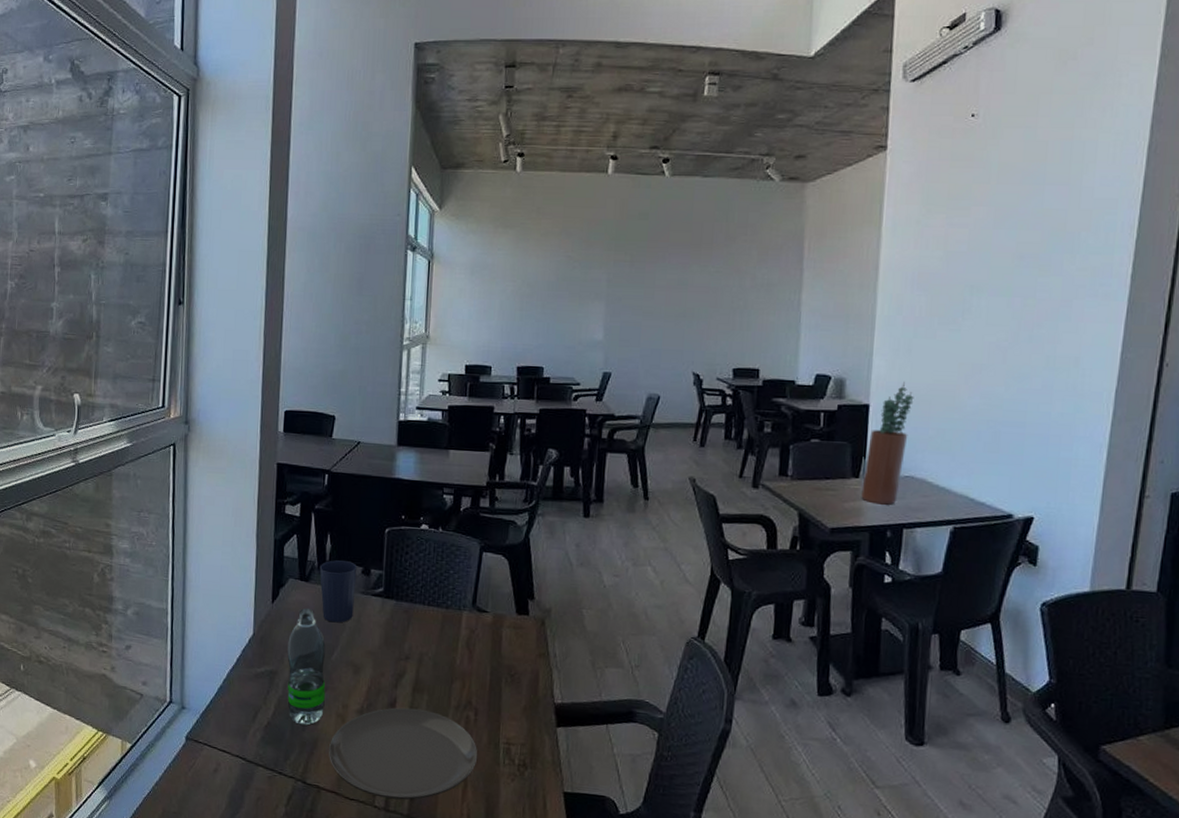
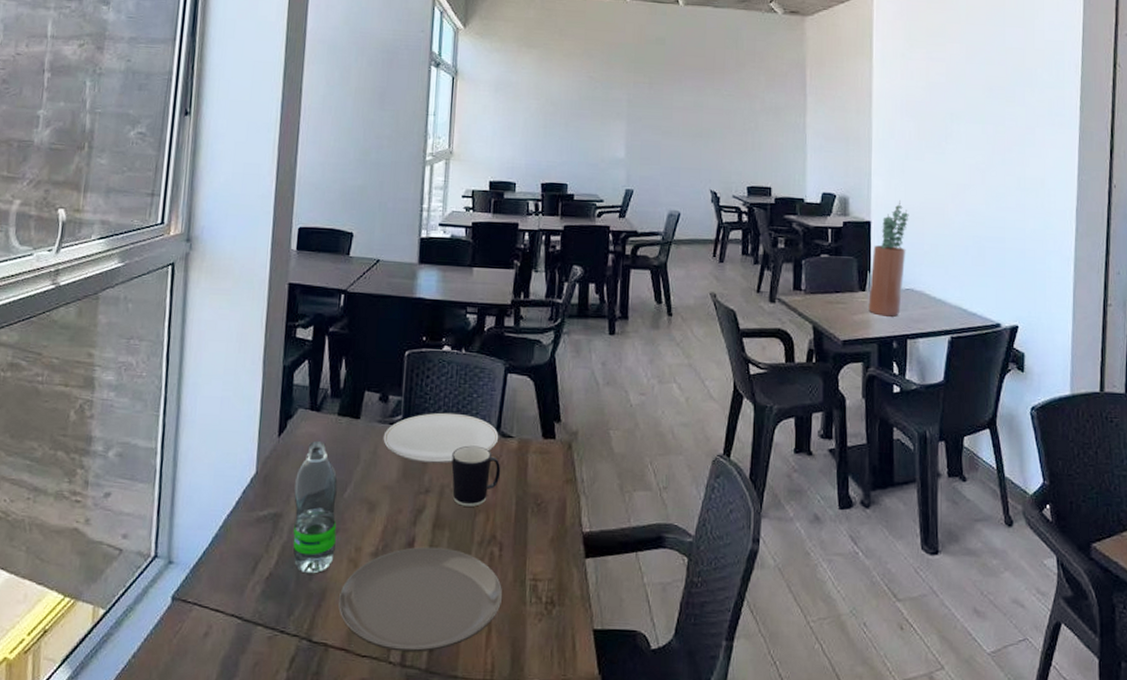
cup: present [319,560,357,623] -> none [332,387,374,456]
plate: none [366,586,475,634] -> present [383,412,499,464]
mug: none [429,618,476,674] -> present [451,445,501,507]

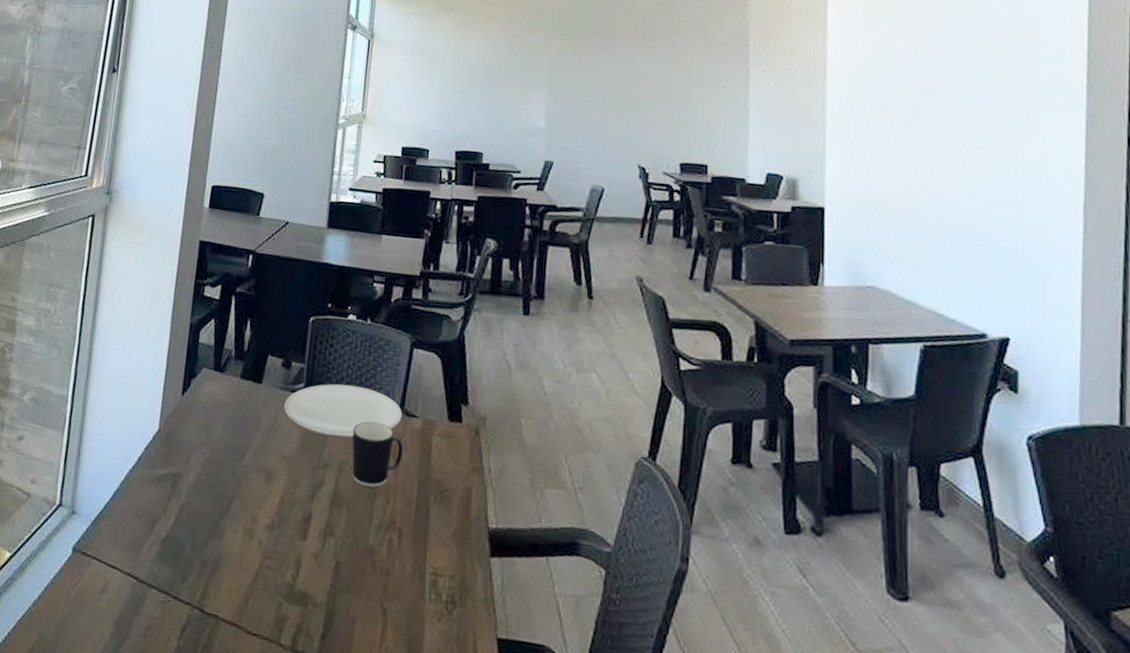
bottle: present [293,440,338,574] -> none [190,402,237,541]
plate: present [338,546,503,653] -> none [231,524,401,639]
vase: present [868,200,909,317] -> none [821,185,871,317]

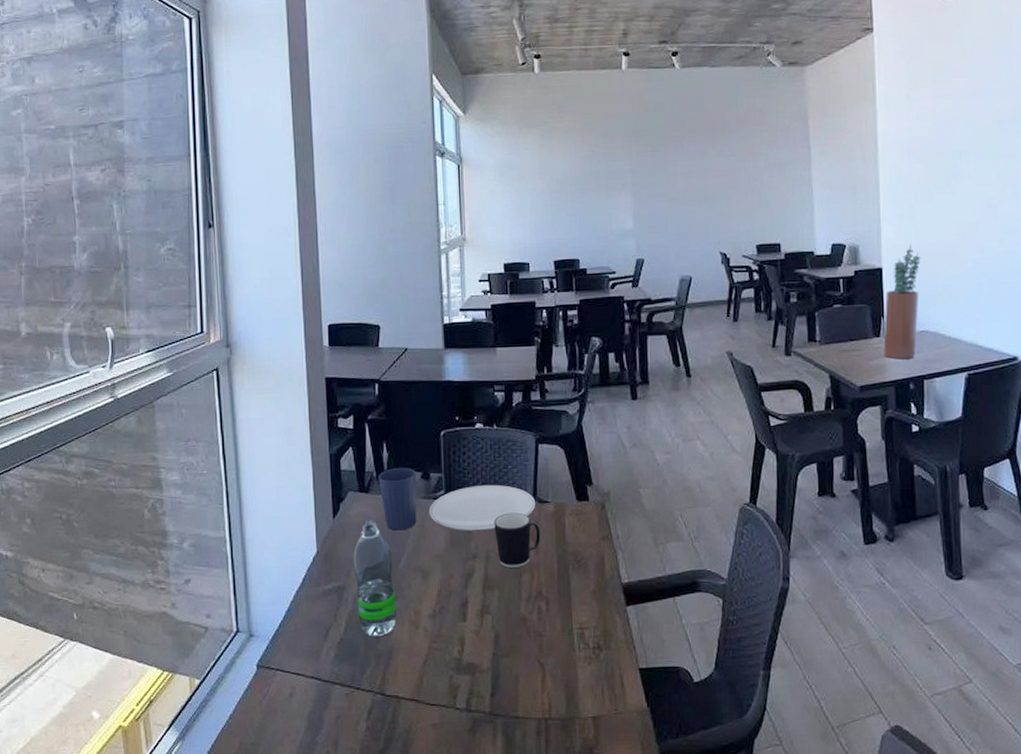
bottle: none [190,402,237,541] -> present [353,519,397,637]
cup: none [236,349,277,422] -> present [378,468,417,531]
vase: none [821,185,871,317] -> present [883,244,921,360]

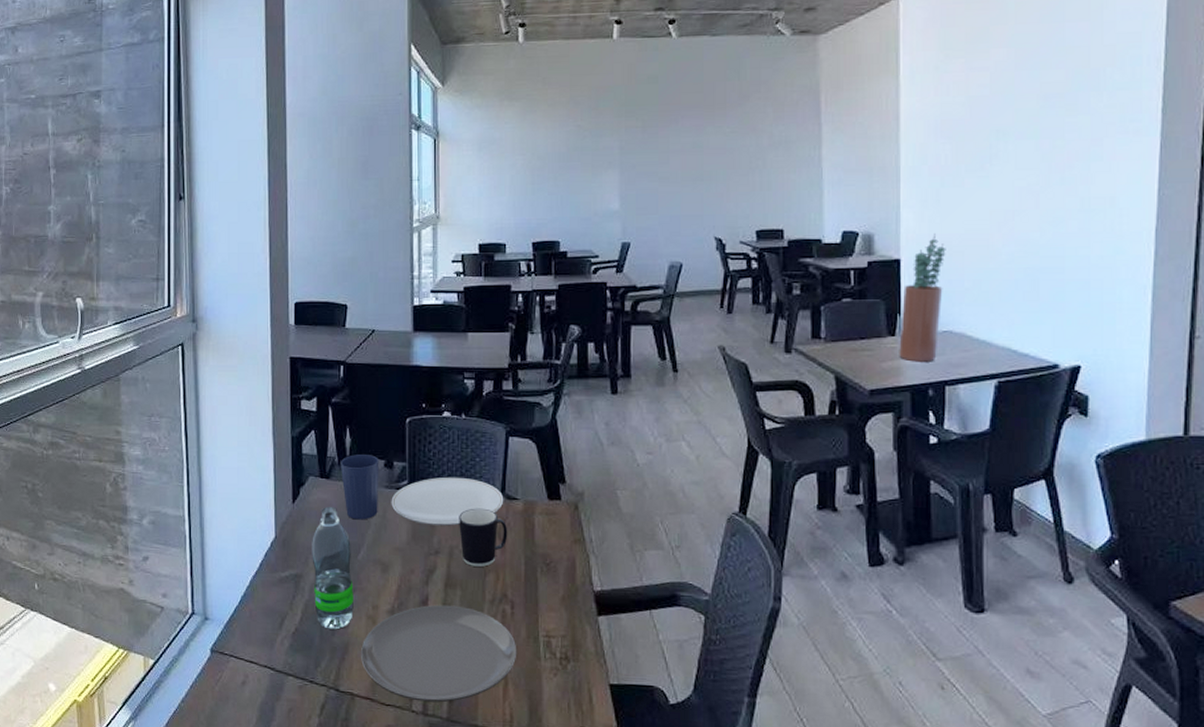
plate: none [405,606,553,699] -> present [361,605,517,703]

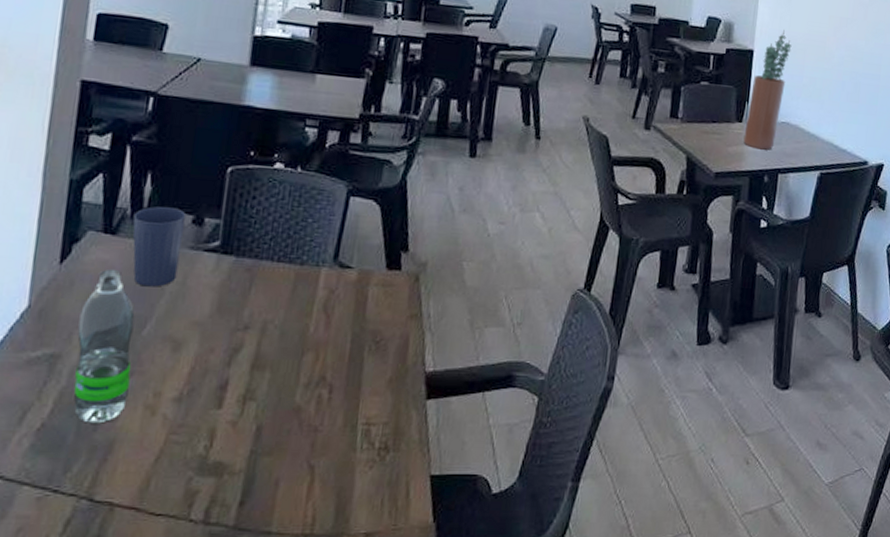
plate: present [361,605,517,703] -> none [129,390,330,508]
plate: present [391,476,504,526] -> none [195,238,336,297]
mug: present [459,508,508,567] -> none [277,276,336,345]

